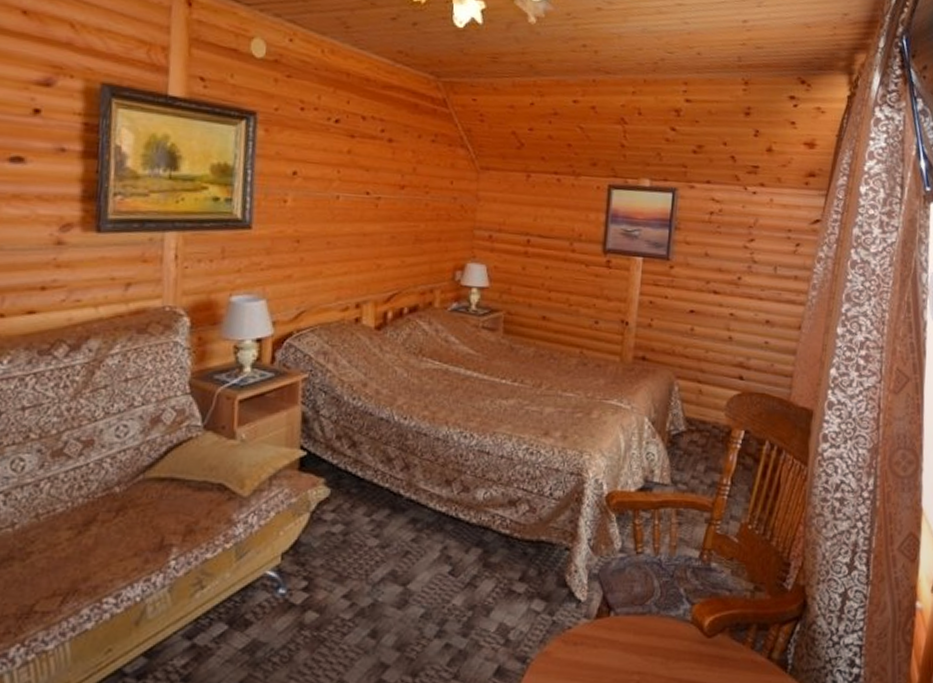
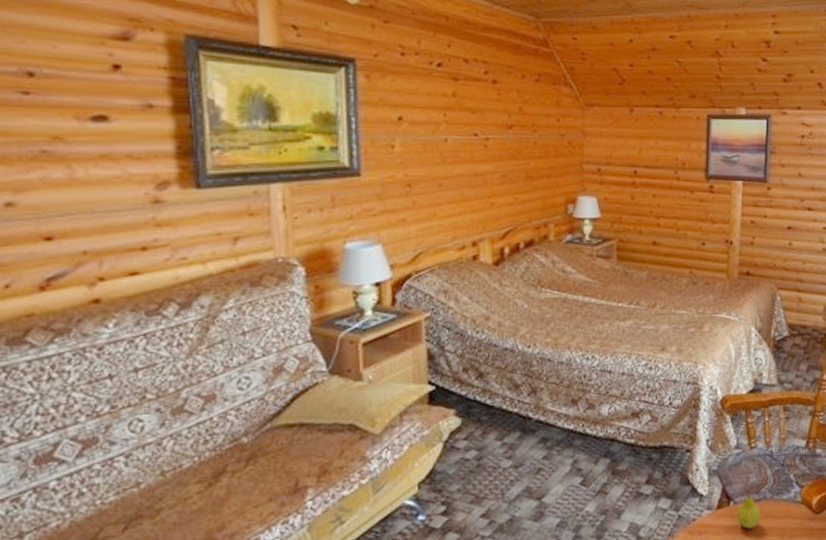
fruit: none [617,597,645,646] -> present [737,487,762,530]

